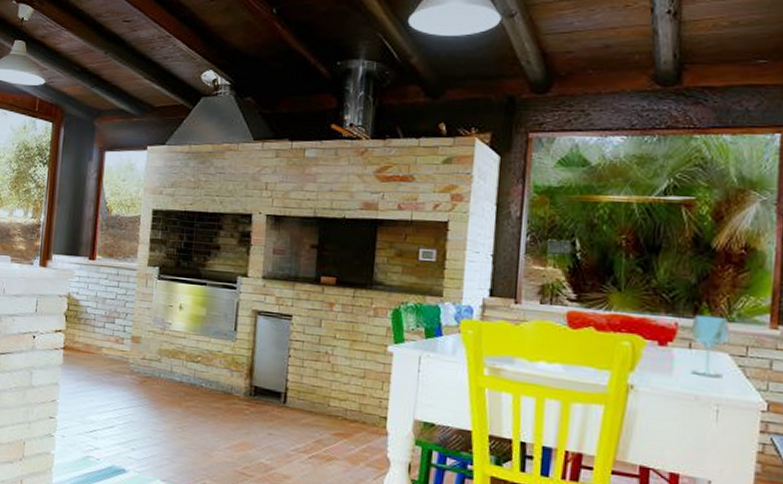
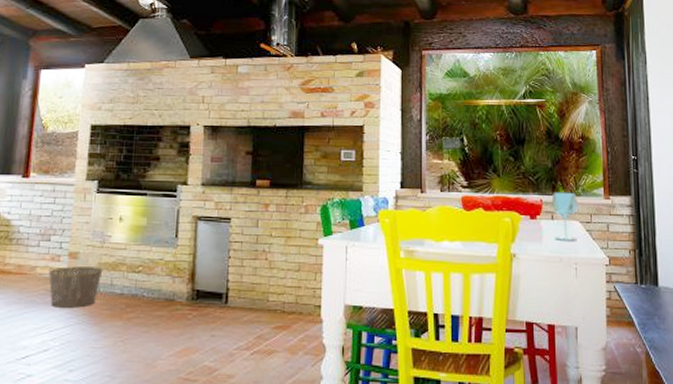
basket: none [113,349,164,391] -> present [48,266,103,308]

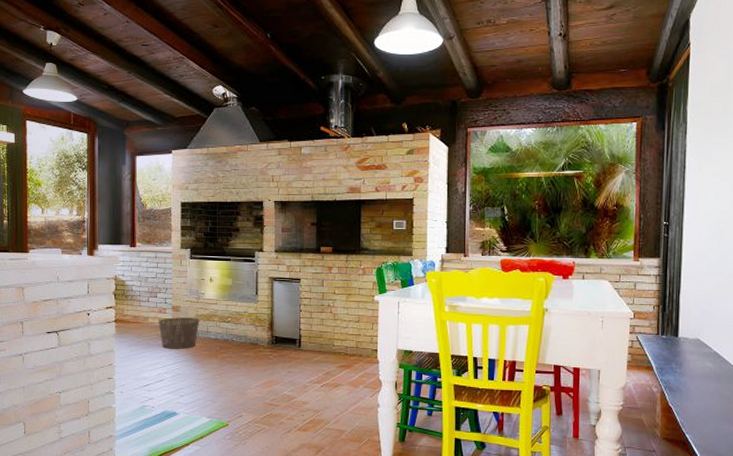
wine glass: present [550,192,579,241] -> none [582,255,609,298]

